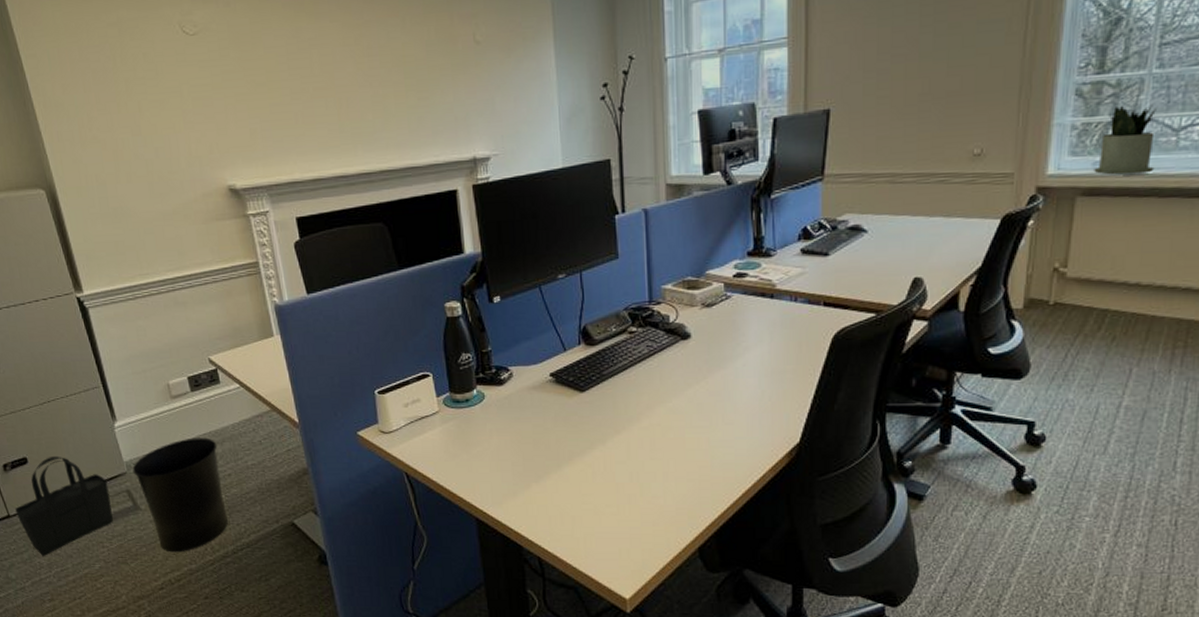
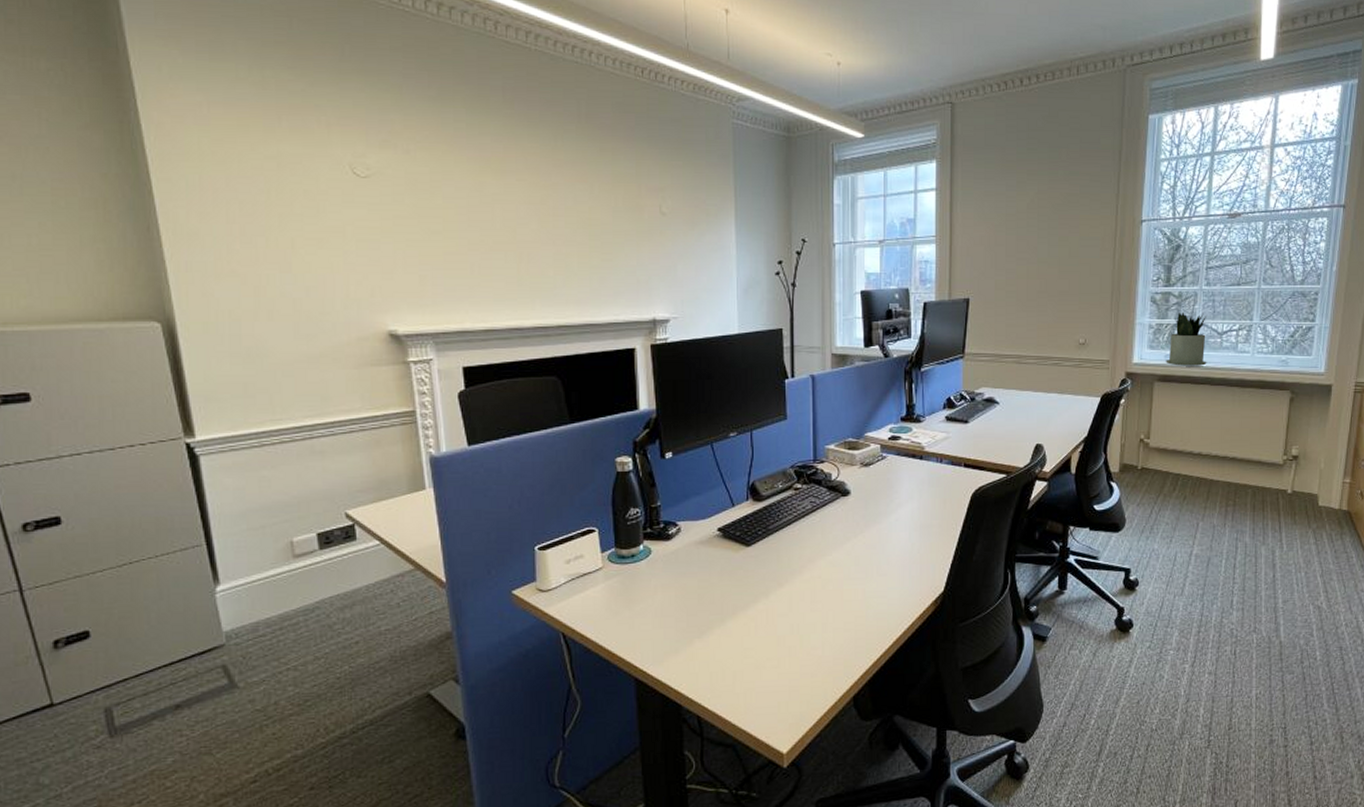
shopping bag: present [15,455,113,556] -> none [63,627,199,752]
waste bin: present [132,437,228,553] -> none [233,601,349,737]

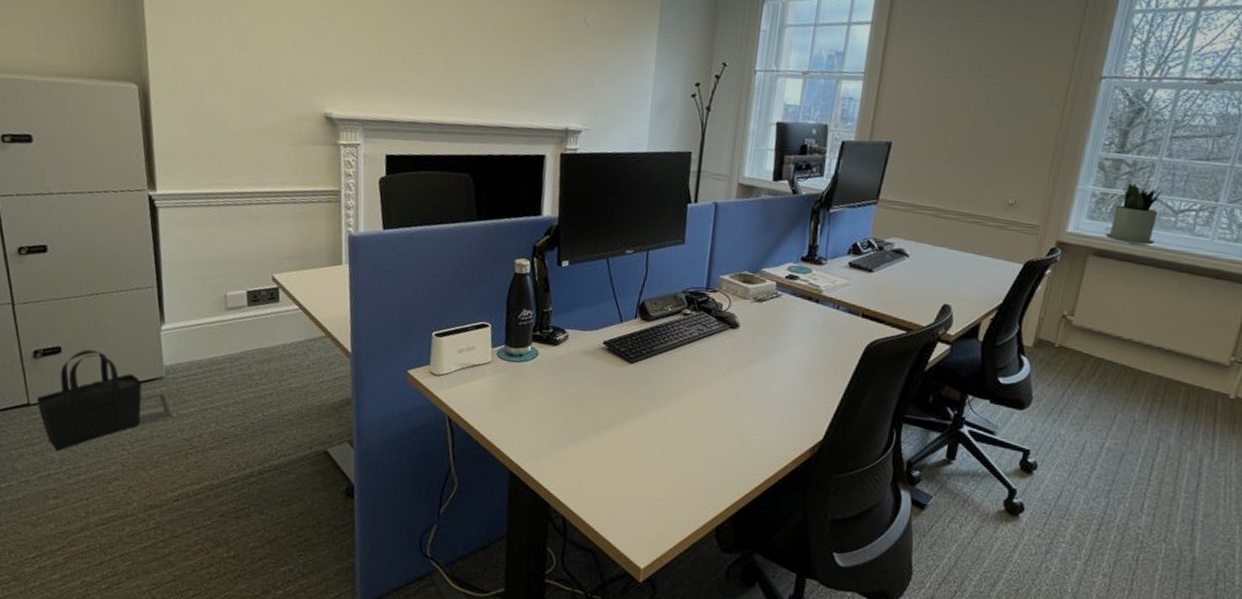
shopping bag: none [63,627,199,752] -> present [37,349,142,451]

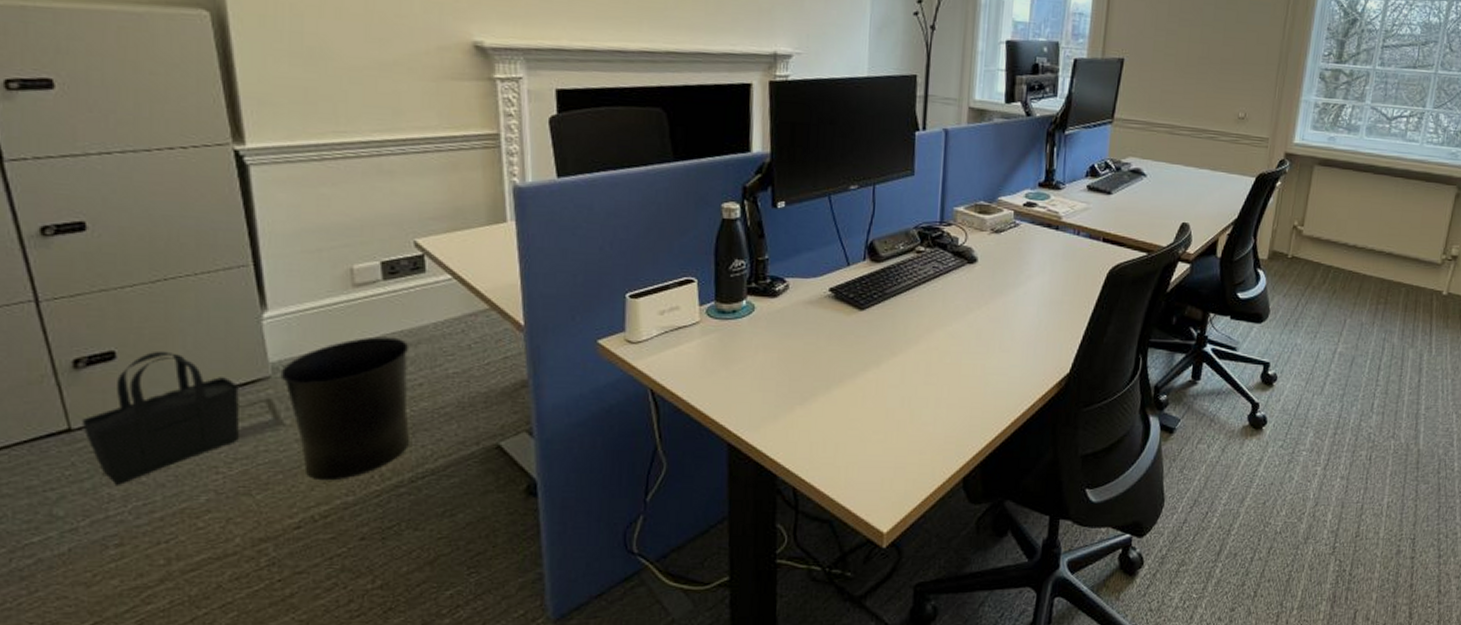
waste bin: none [171,352,264,466] -> present [280,336,410,481]
planter: present [1105,182,1162,245] -> none [1328,92,1377,152]

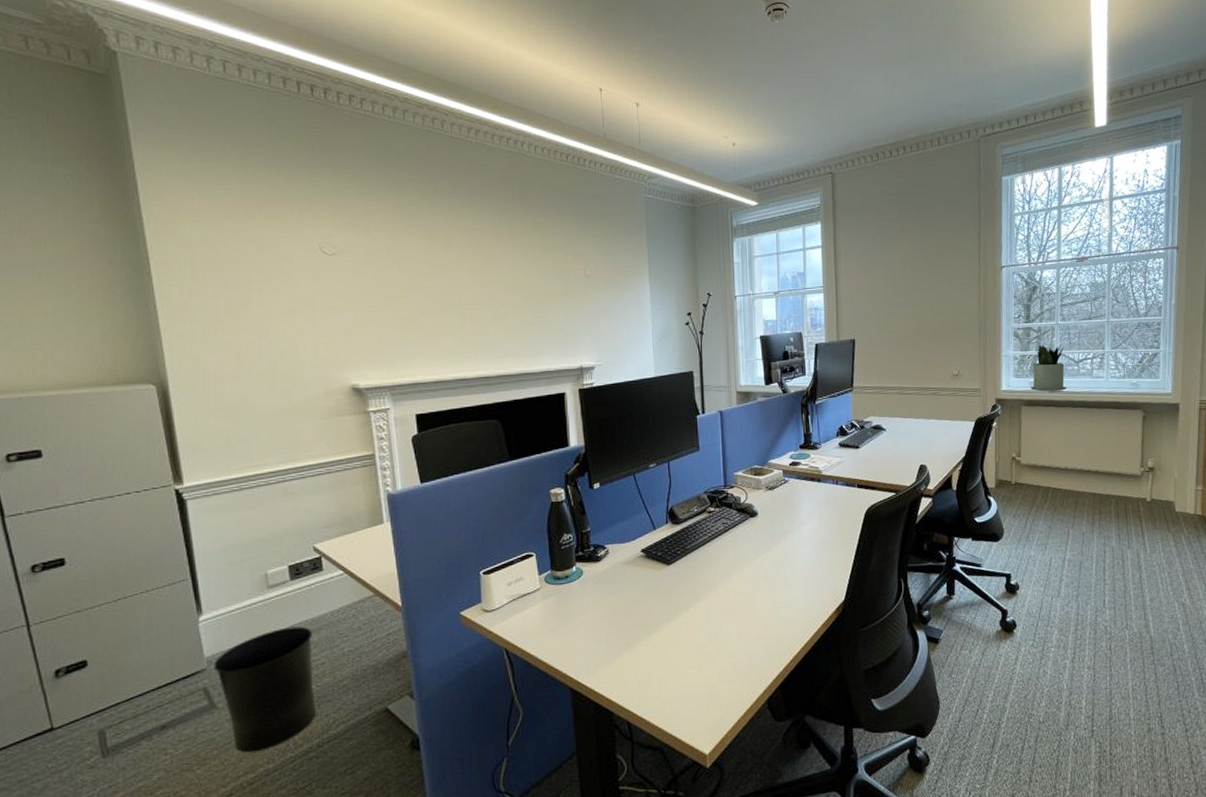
shopping bag: present [83,350,239,485] -> none [62,656,182,772]
planter: none [1328,92,1377,152] -> present [1030,344,1067,392]

